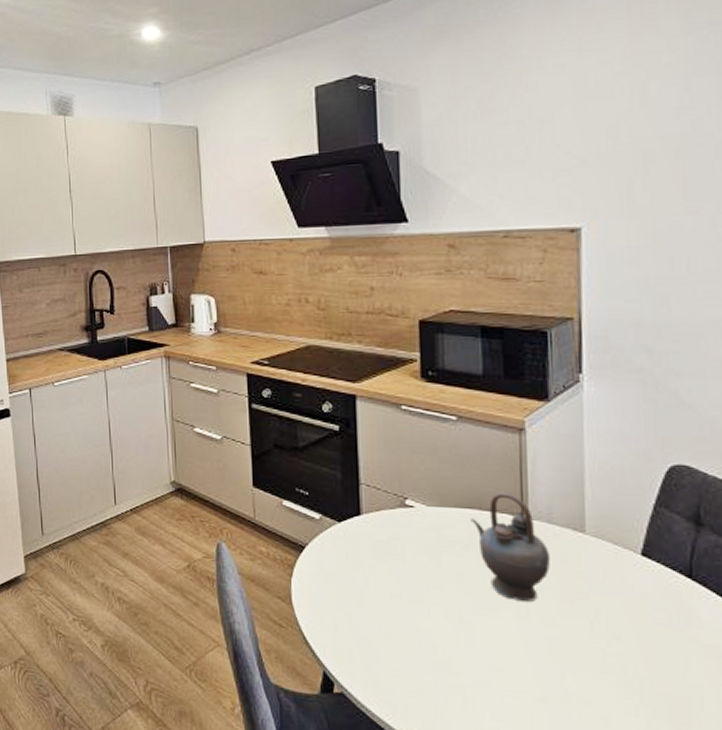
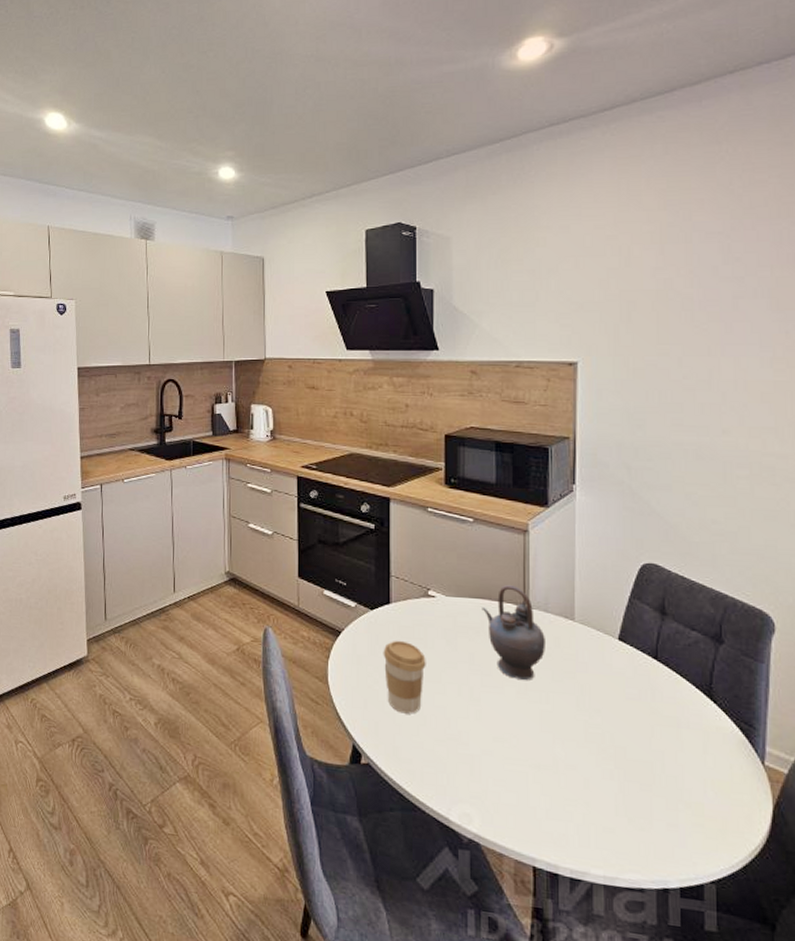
coffee cup: none [354,556,406,639] -> present [383,640,426,714]

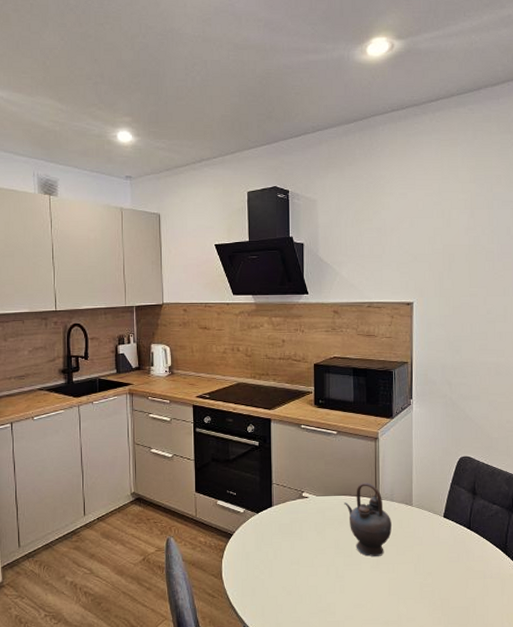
coffee cup: present [383,640,426,714] -> none [267,536,302,596]

